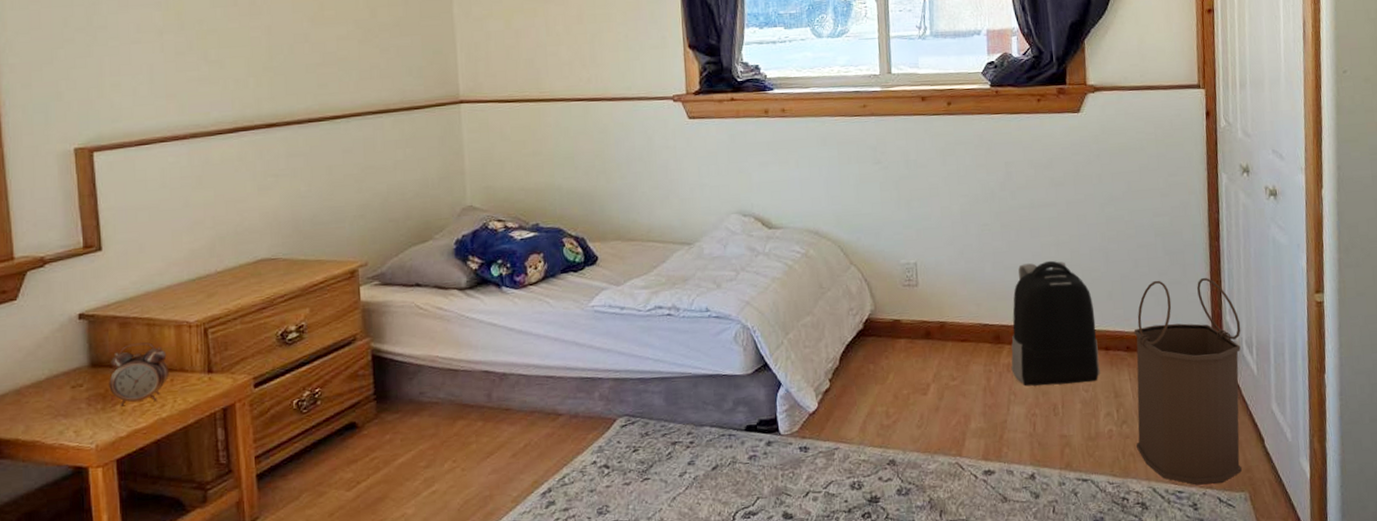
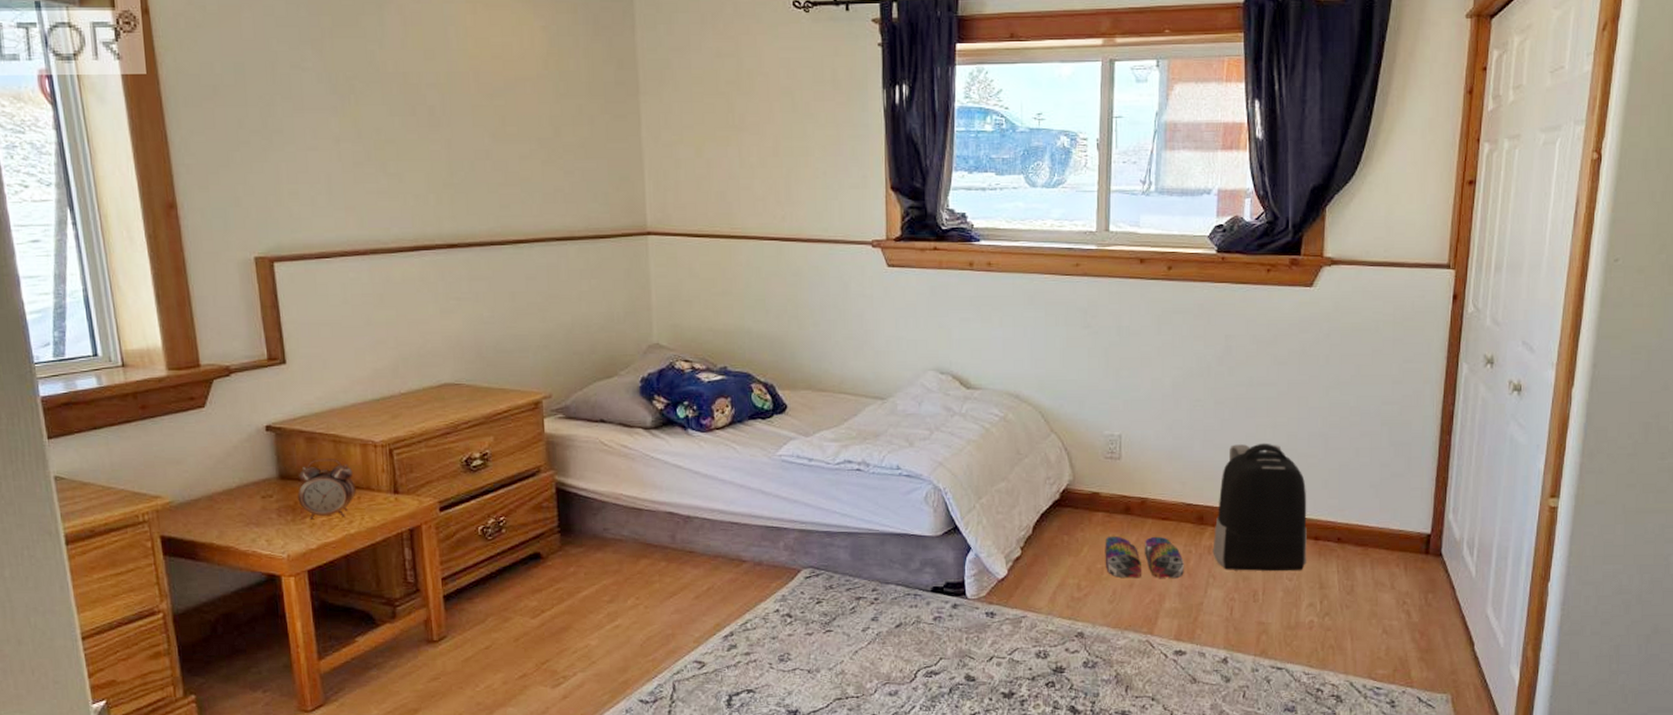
slippers: none [909,358,986,402] -> present [1105,535,1184,578]
basket: present [1133,278,1242,485] -> none [1338,472,1464,683]

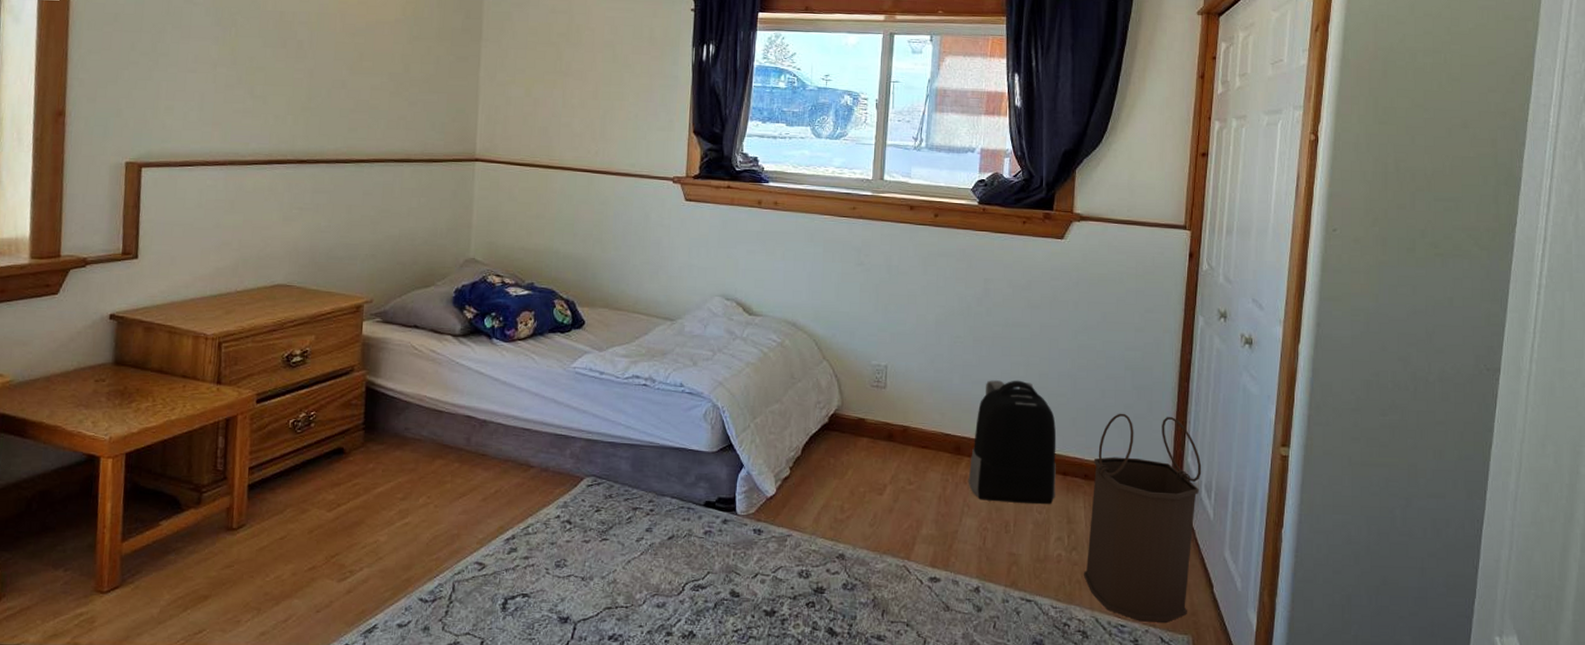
alarm clock: present [298,459,356,520] -> none [128,348,183,405]
slippers: present [1105,535,1184,578] -> none [867,461,941,505]
basket: none [1338,472,1464,683] -> present [1084,413,1202,623]

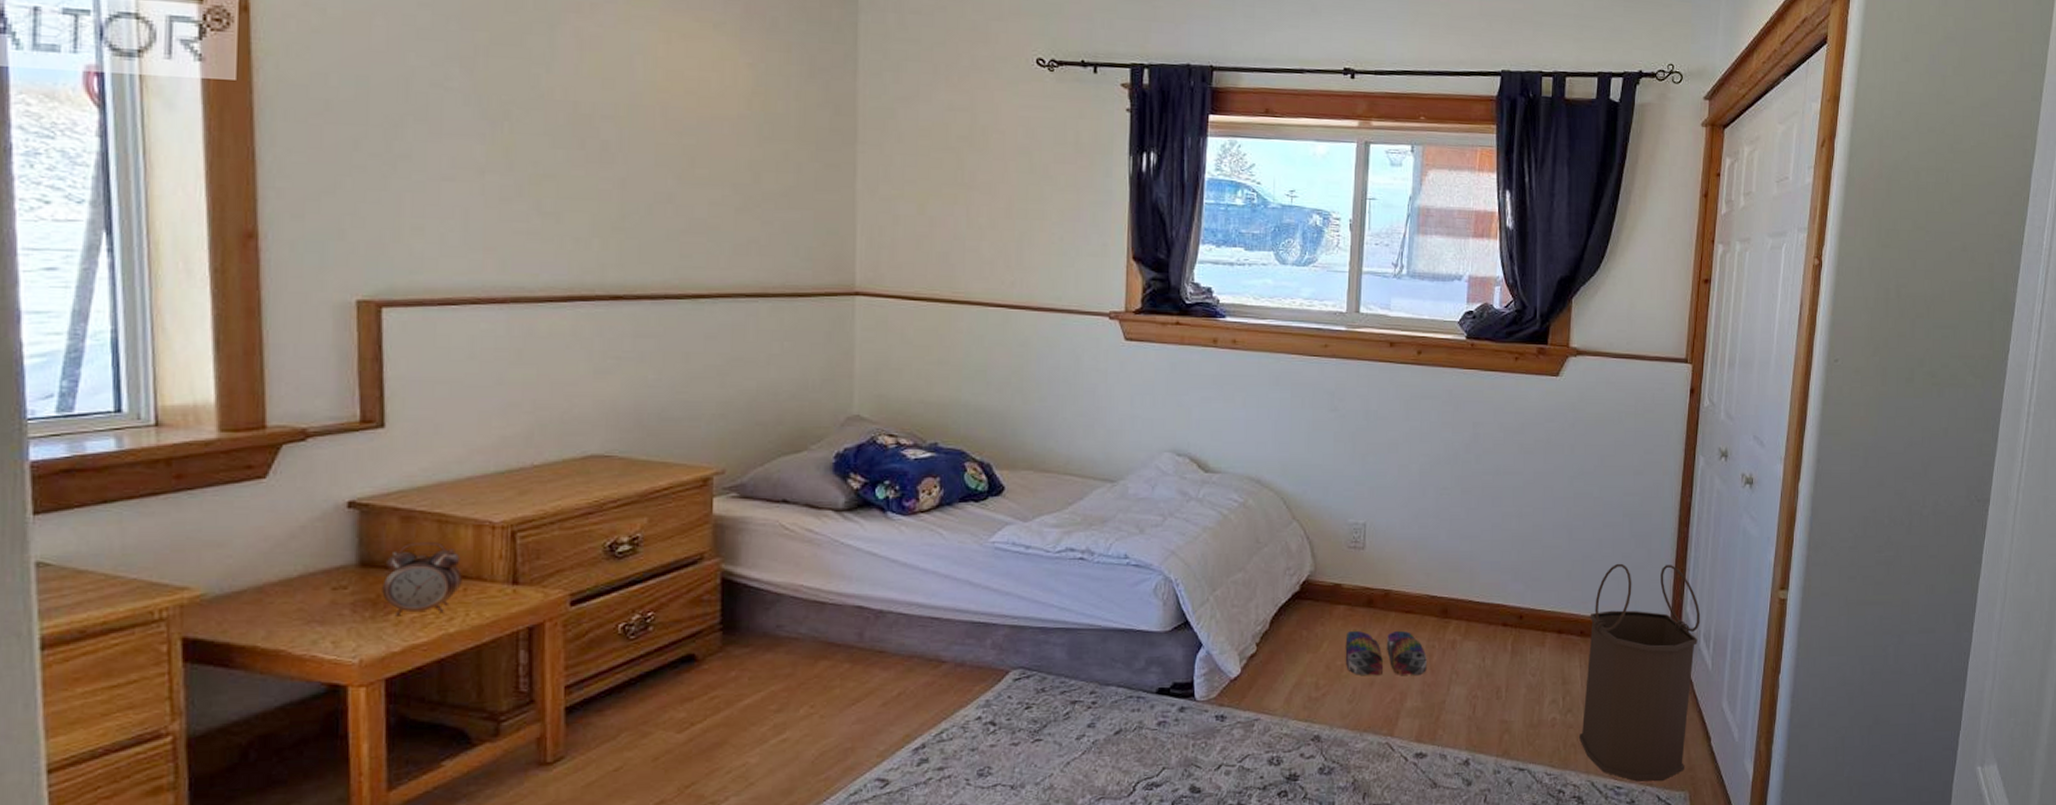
alarm clock: none [128,348,183,405] -> present [382,542,462,616]
slippers: none [867,461,941,505] -> present [1345,630,1427,676]
backpack: present [968,380,1057,504] -> none [1456,533,1551,667]

